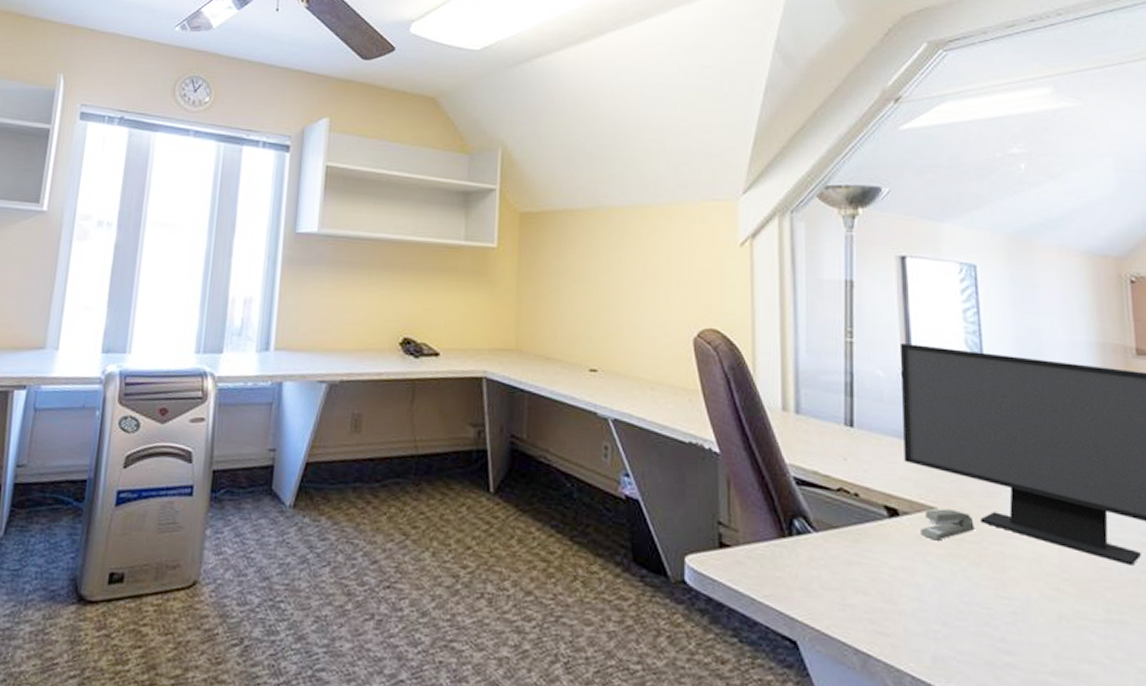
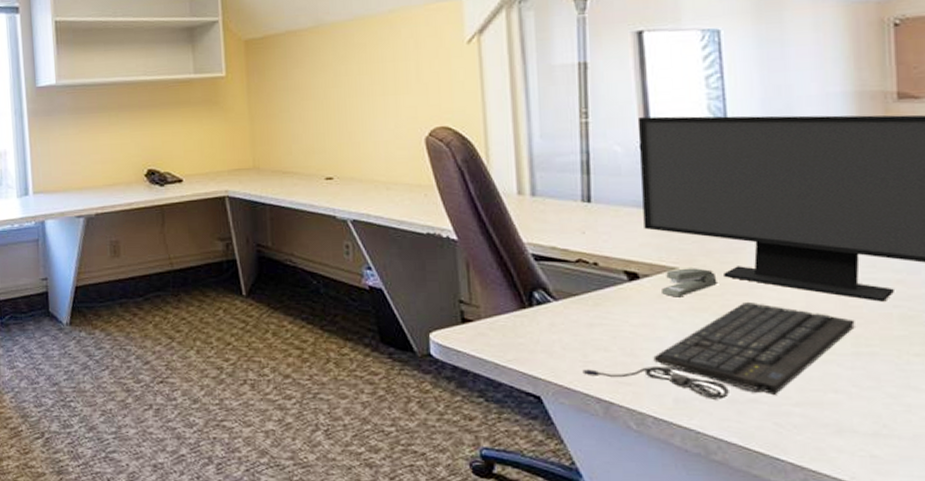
keyboard: none [840,552,1106,661] -> present [582,301,855,400]

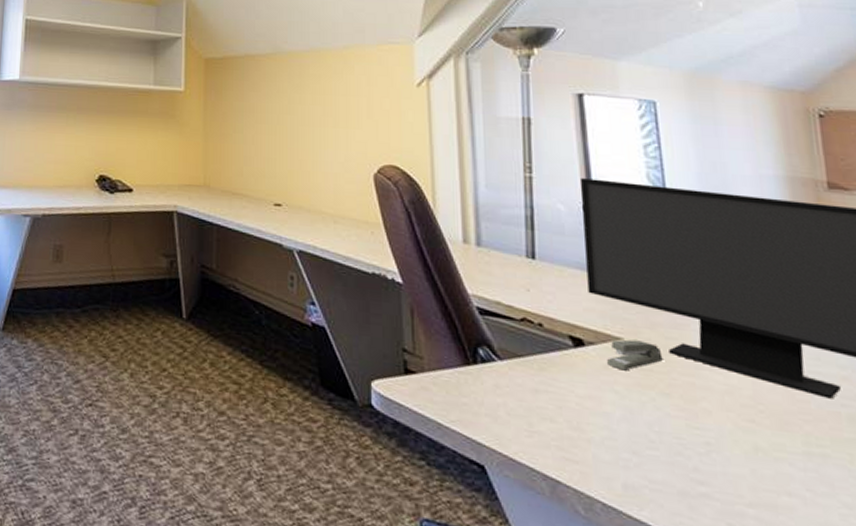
keyboard: present [582,301,855,400] -> none [528,383,804,491]

